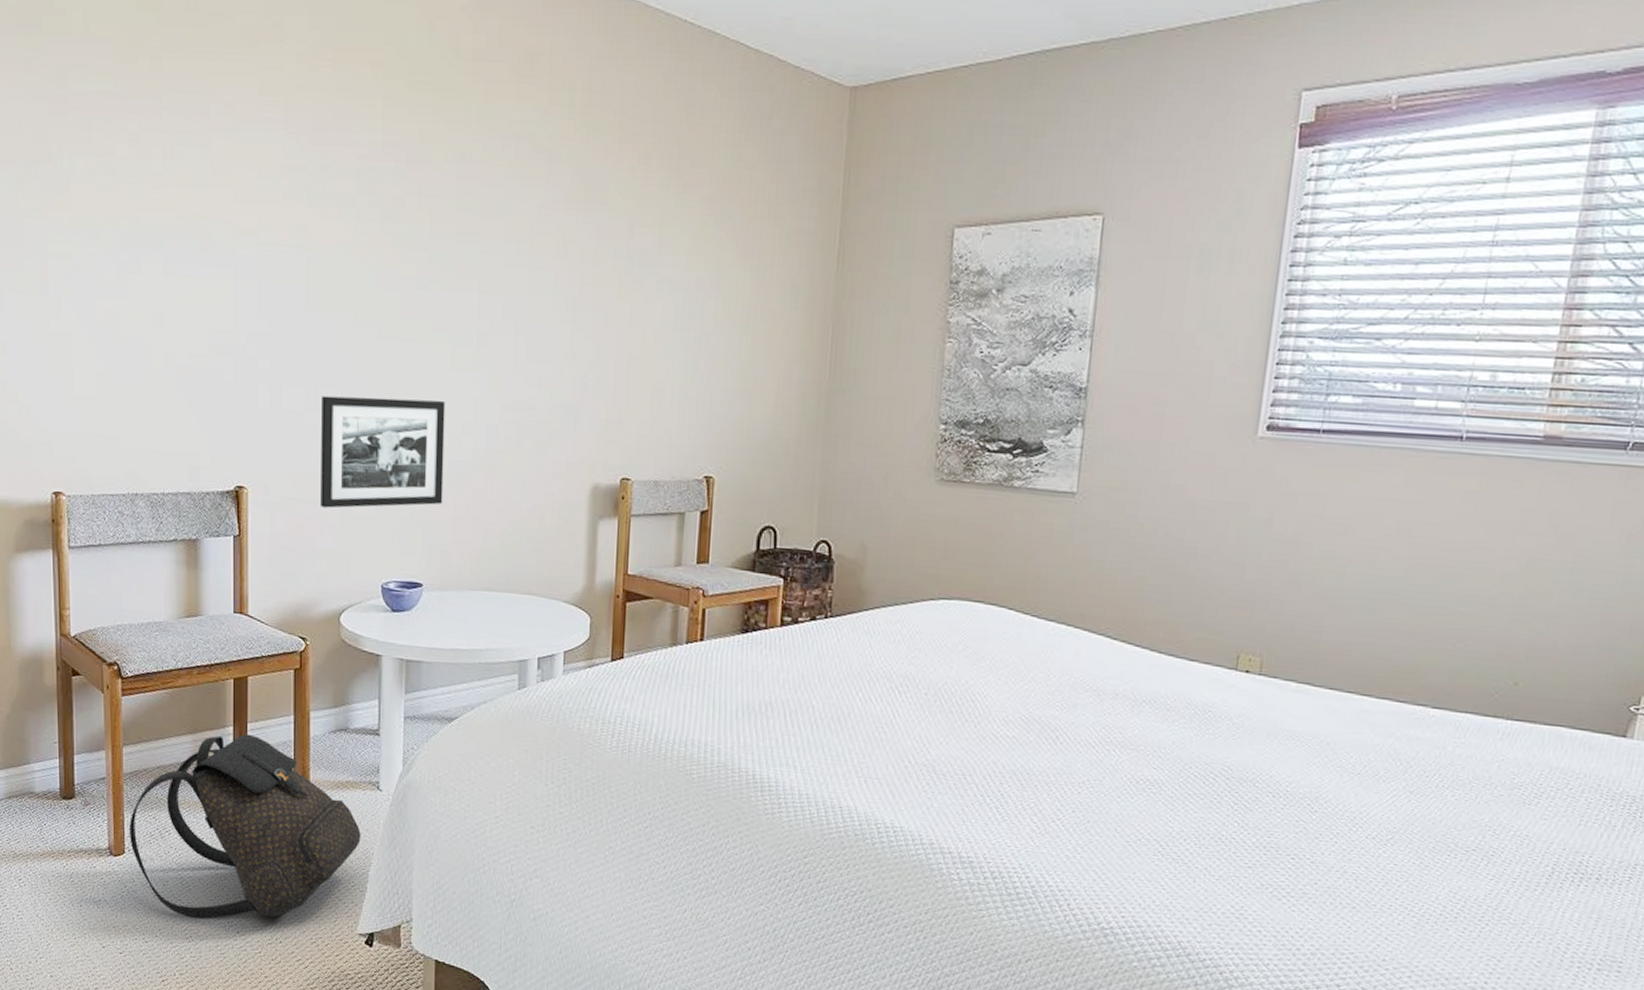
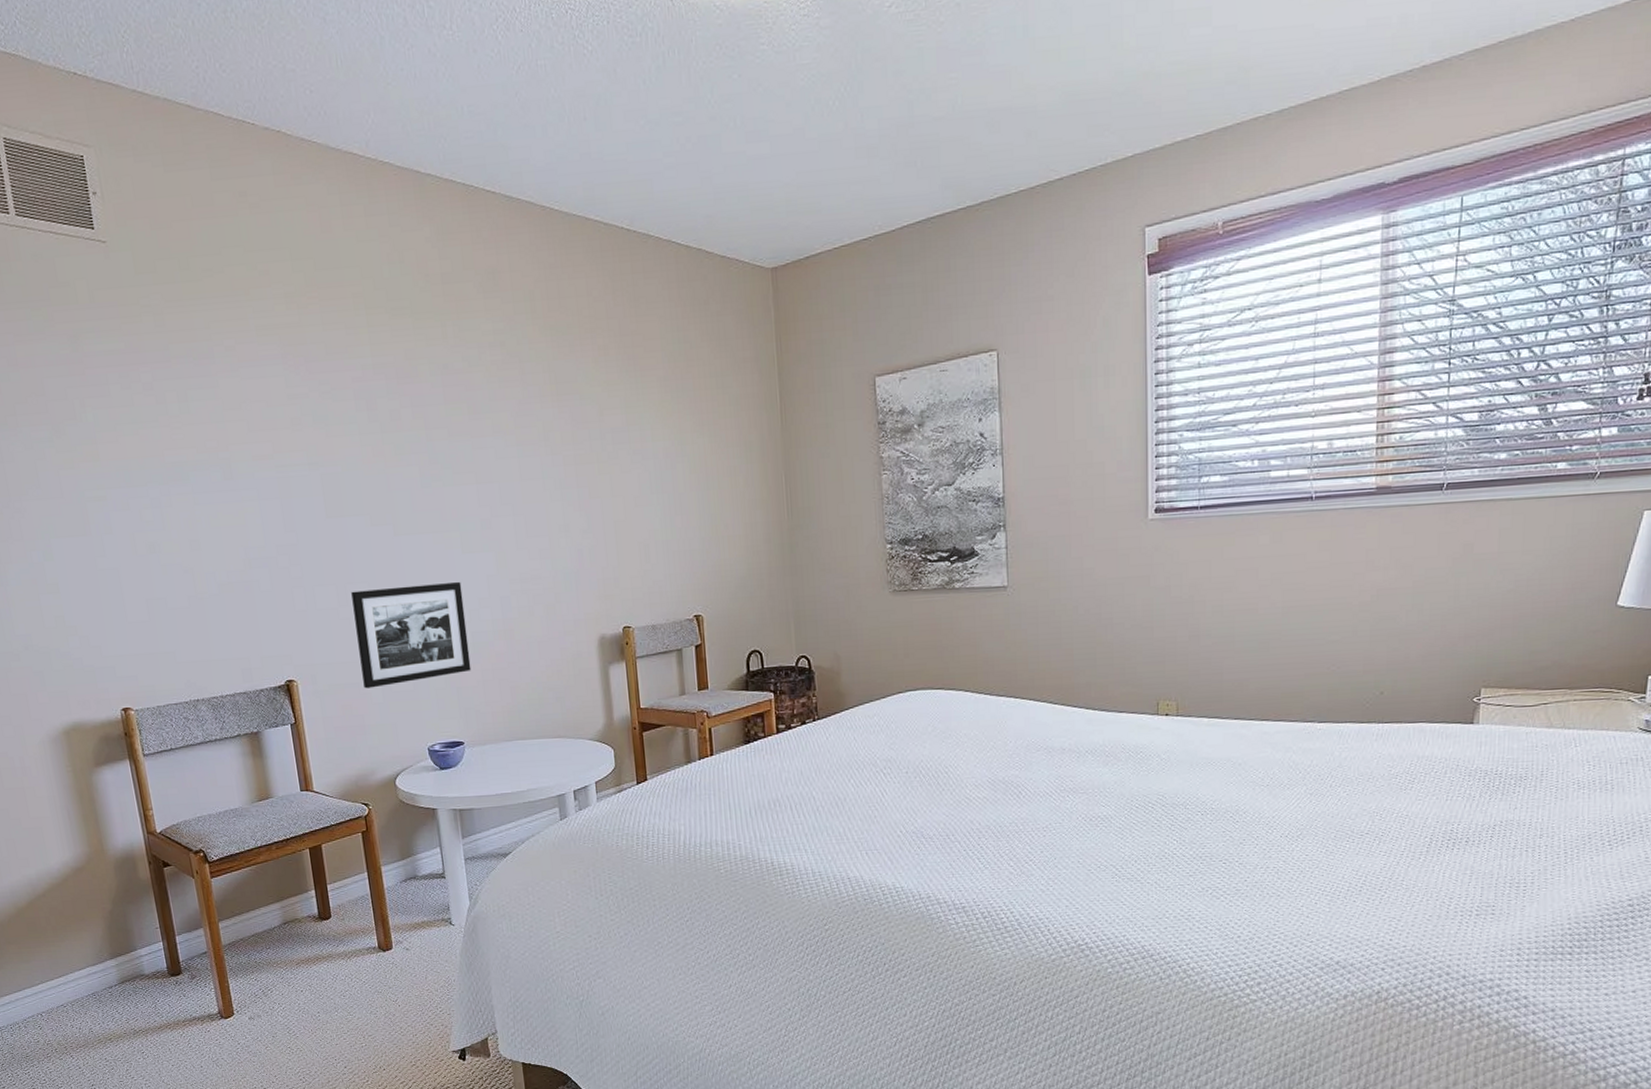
backpack: present [130,734,361,919] -> none [234,894,442,1061]

